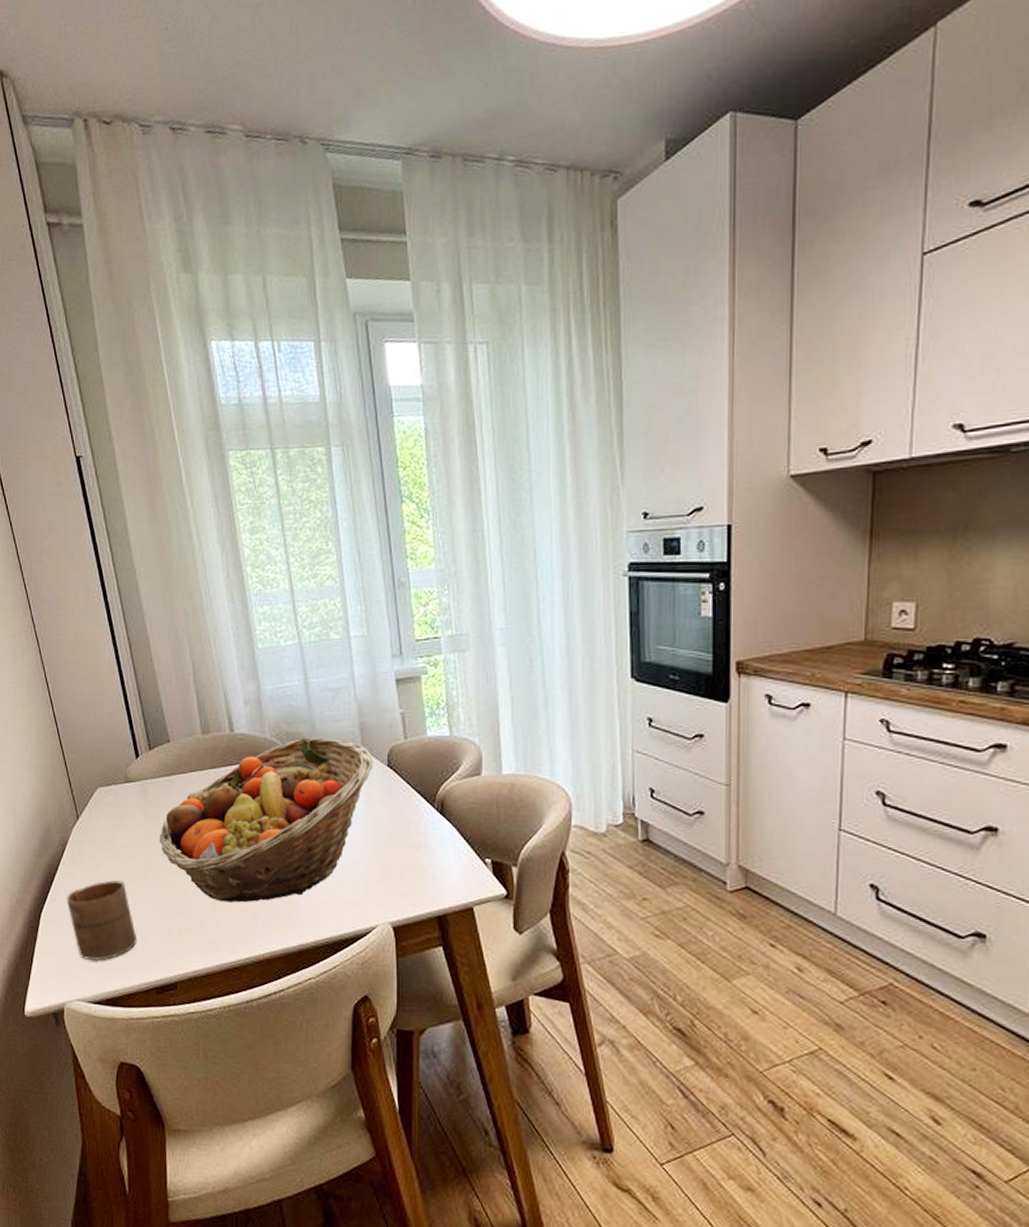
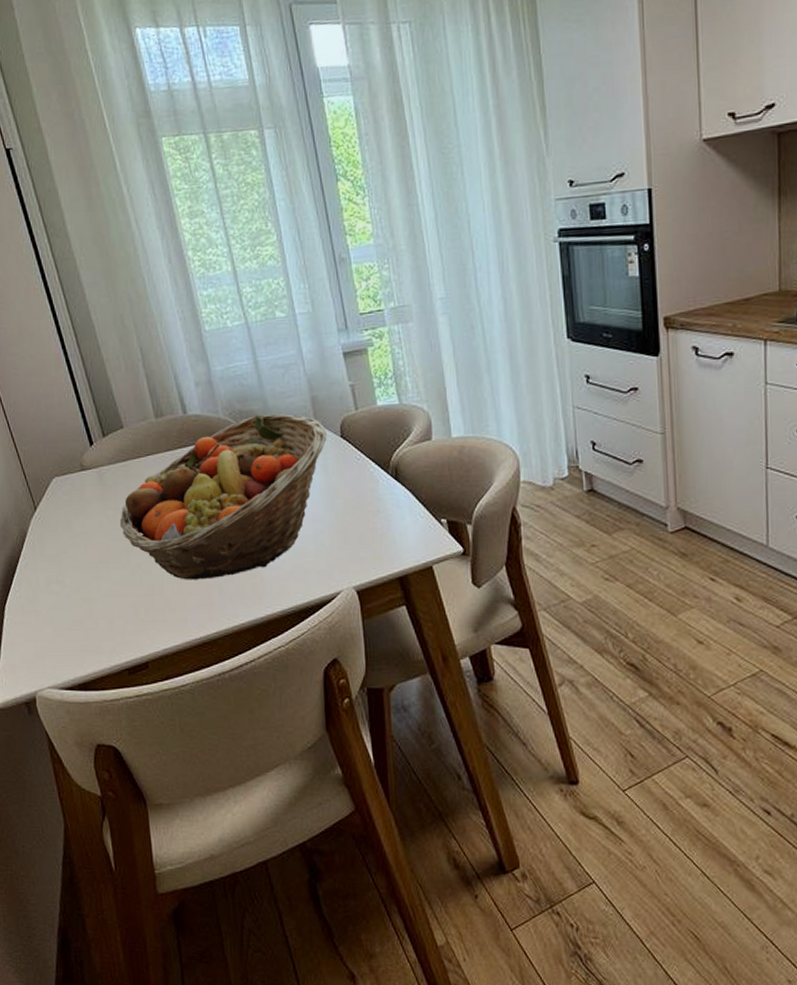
cup: present [66,880,137,961] -> none [29,567,105,647]

